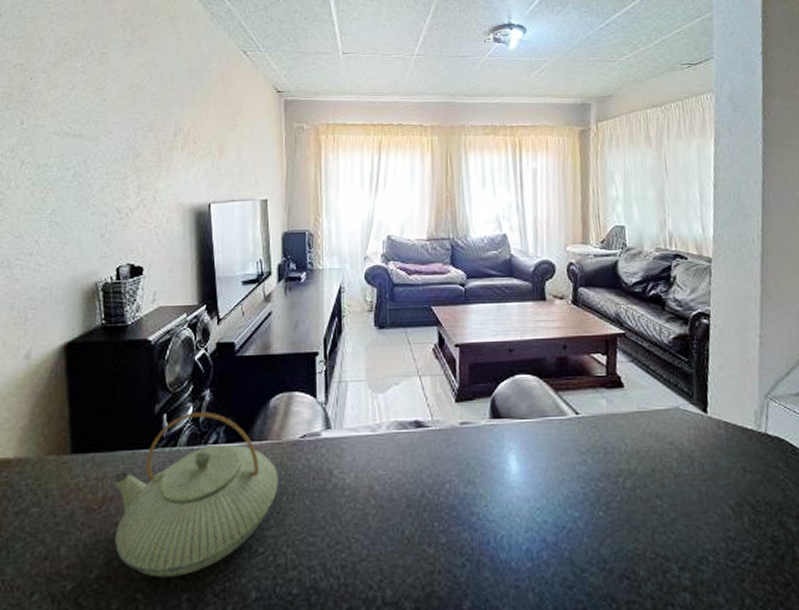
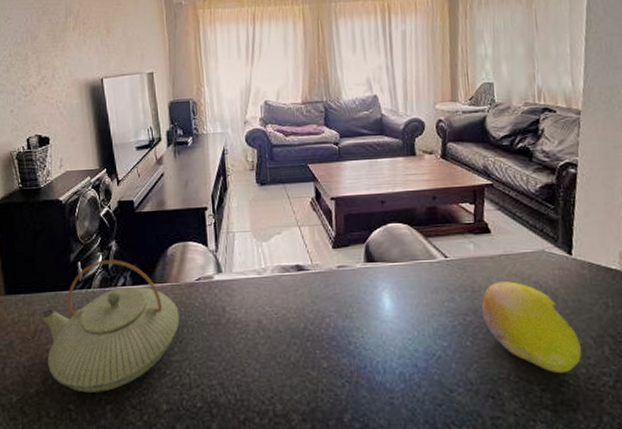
fruit: none [614,442,720,549] -> present [481,281,582,374]

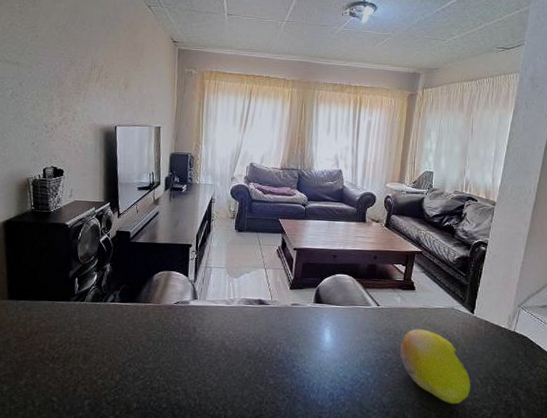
teapot: present [40,260,180,393] -> none [36,279,157,389]

